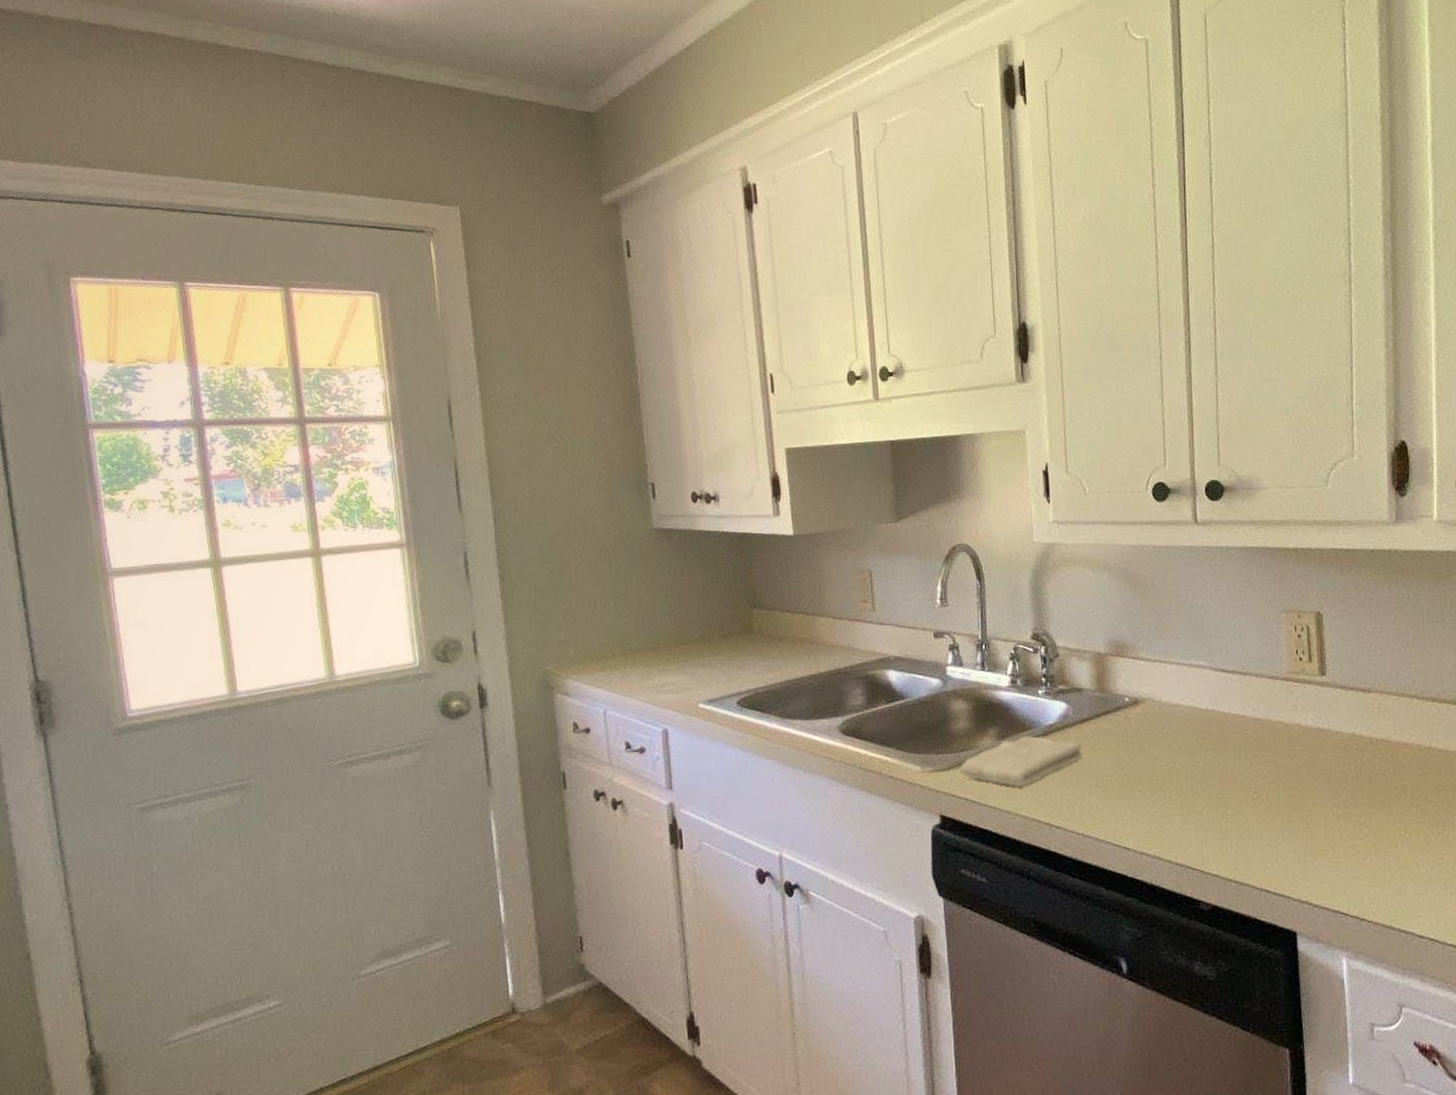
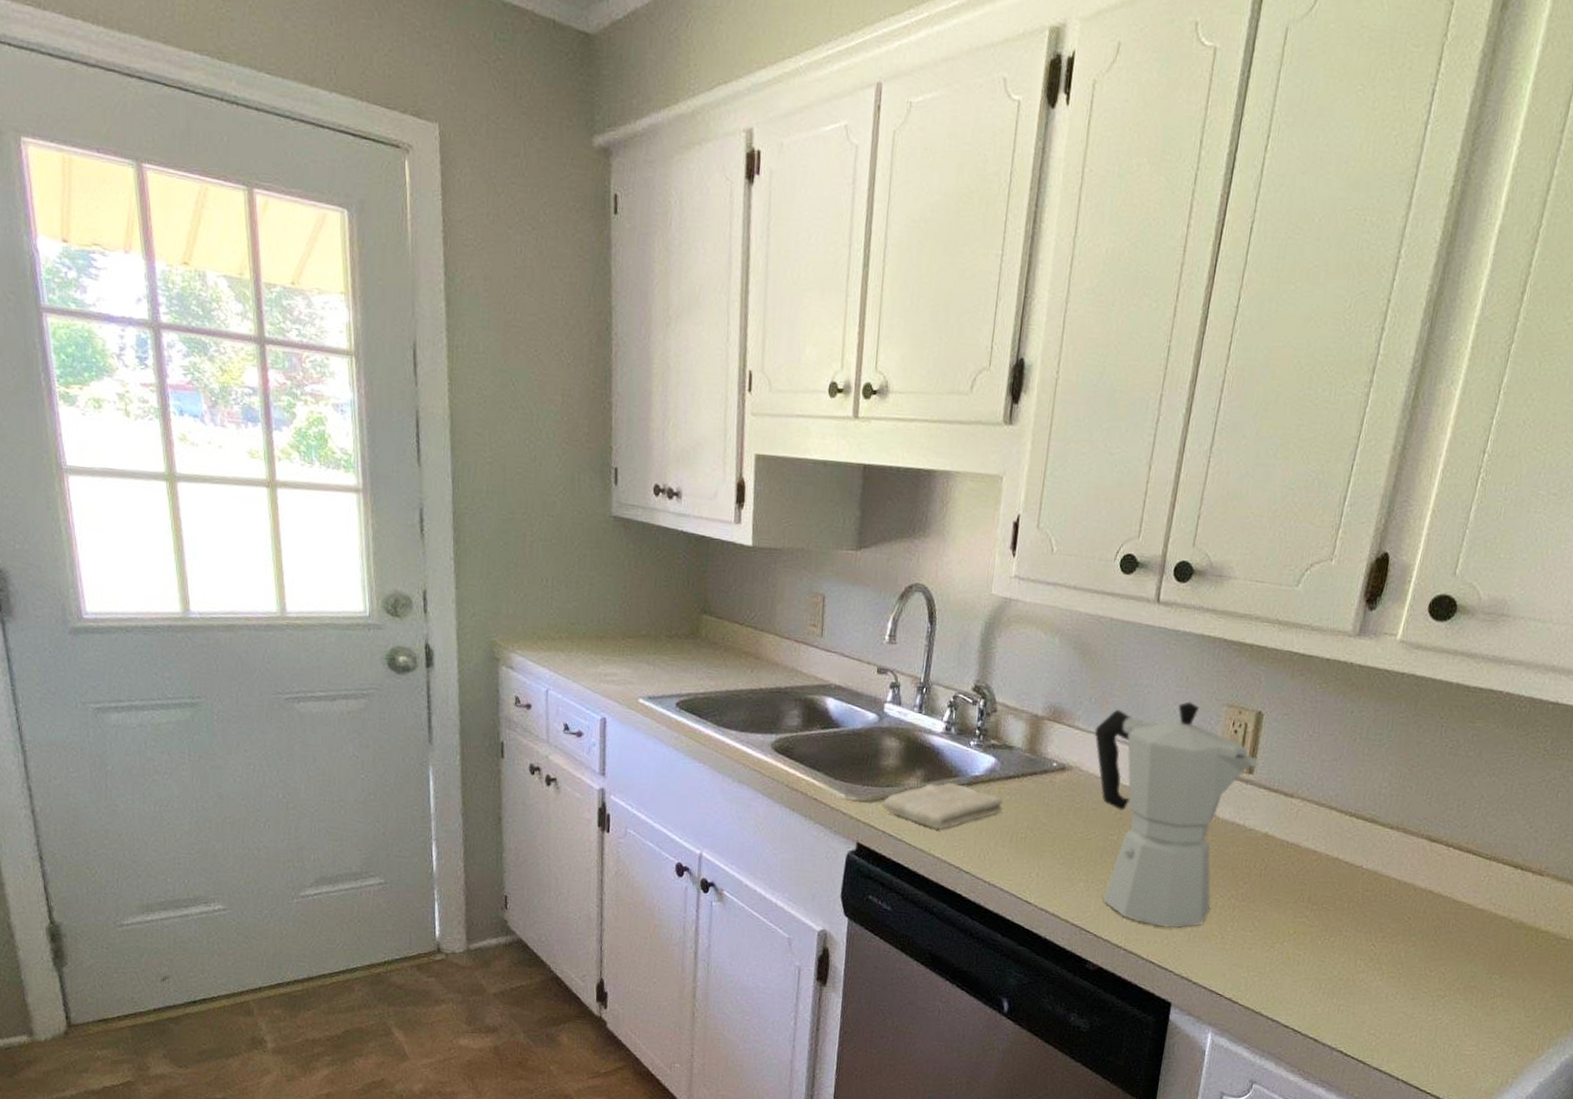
moka pot: none [1160,614,1329,851] -> present [1094,701,1259,928]

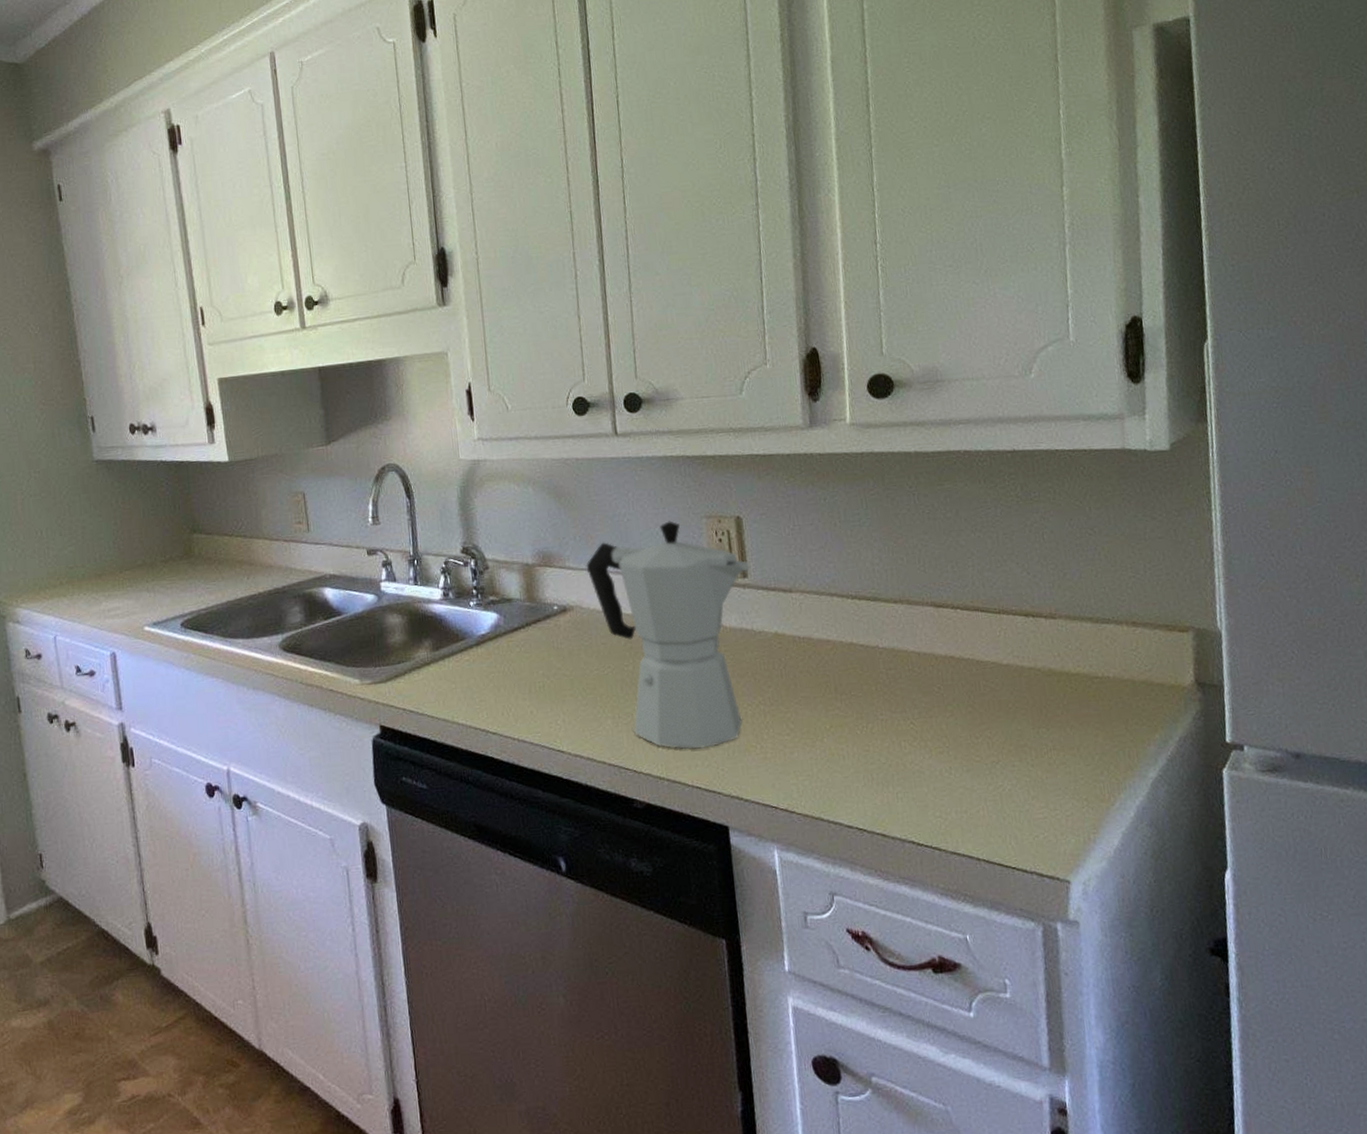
washcloth: present [883,783,1004,830] -> none [398,646,516,696]

